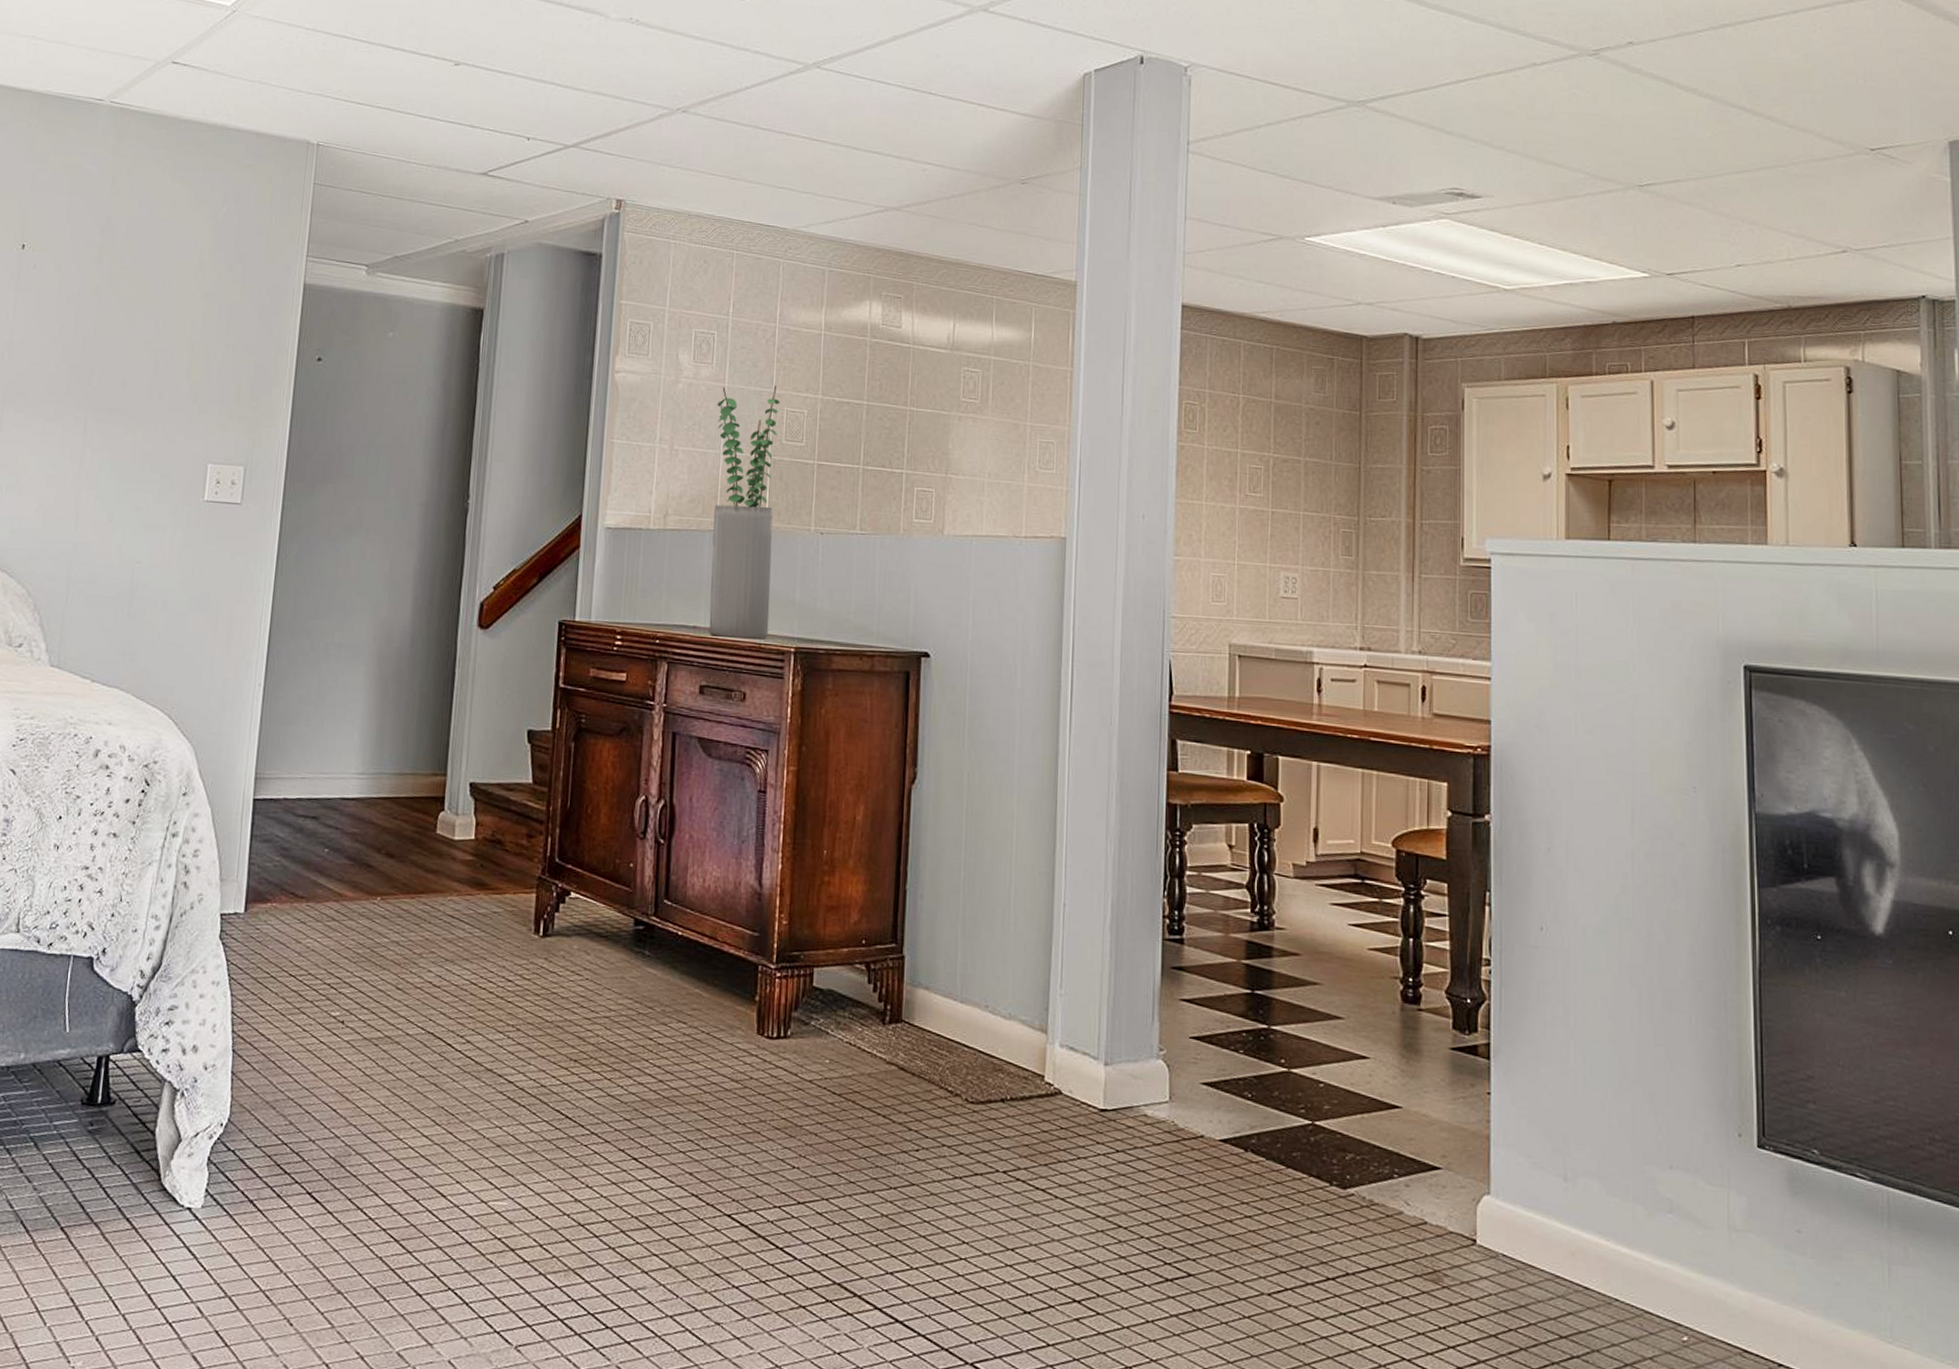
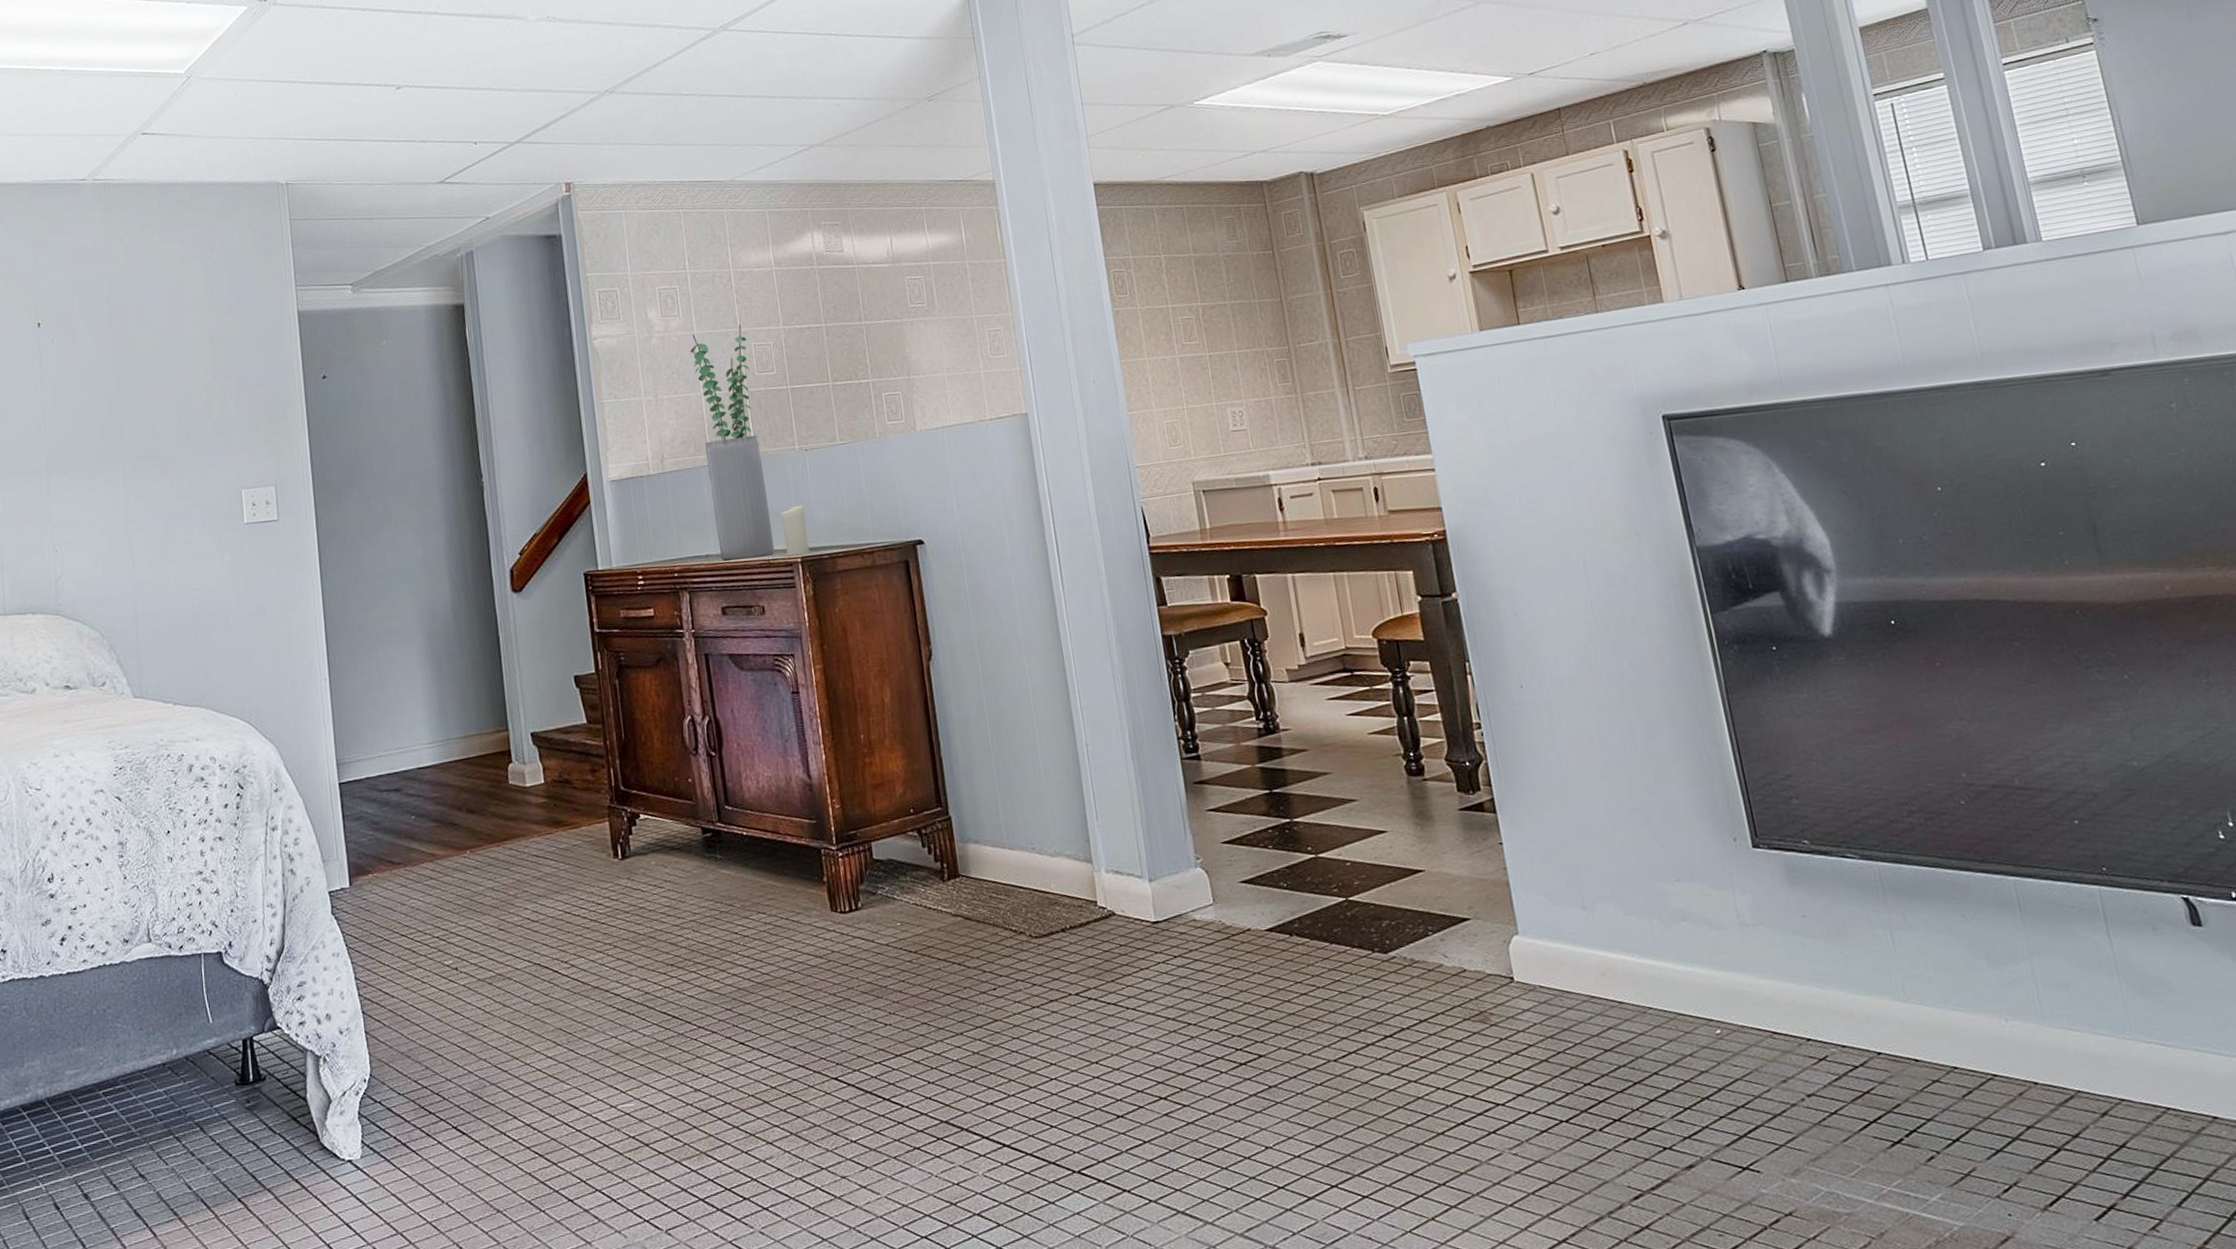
candle: none [777,589,808,645] -> present [780,505,810,558]

